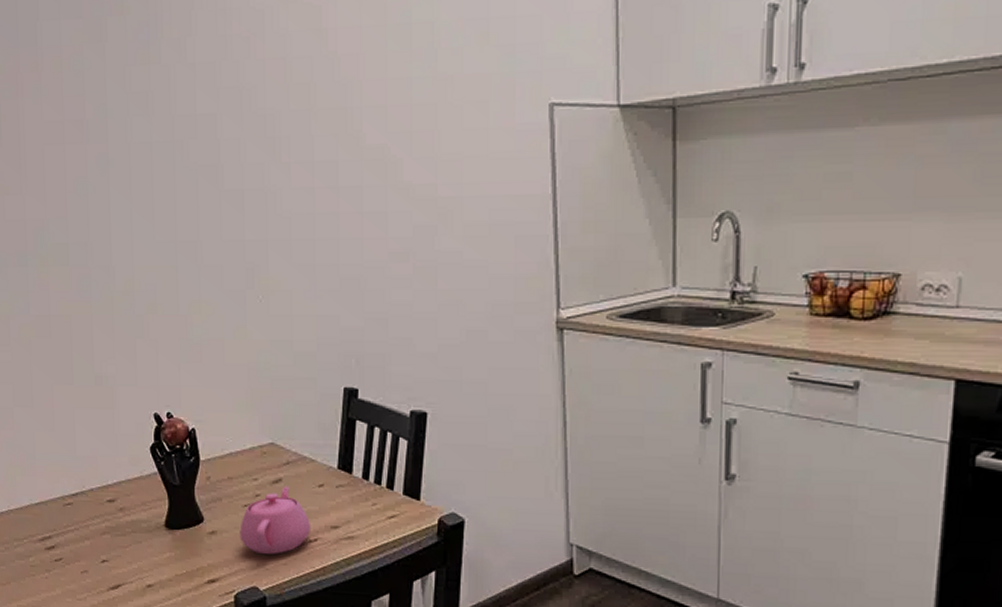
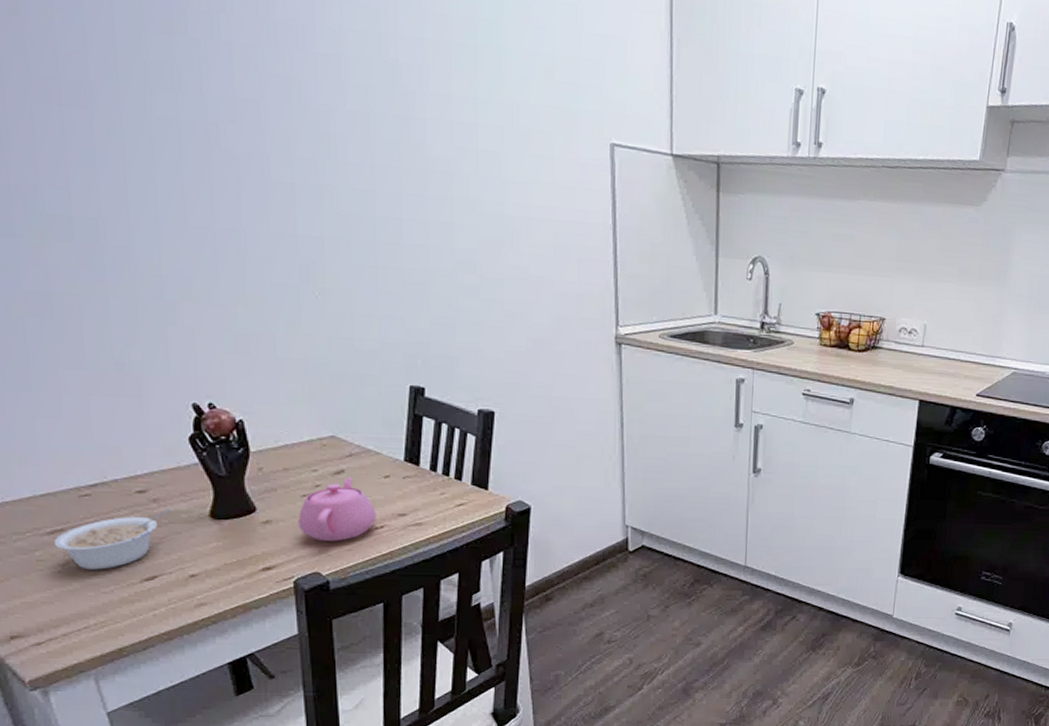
legume: none [43,517,134,577] -> present [53,508,171,570]

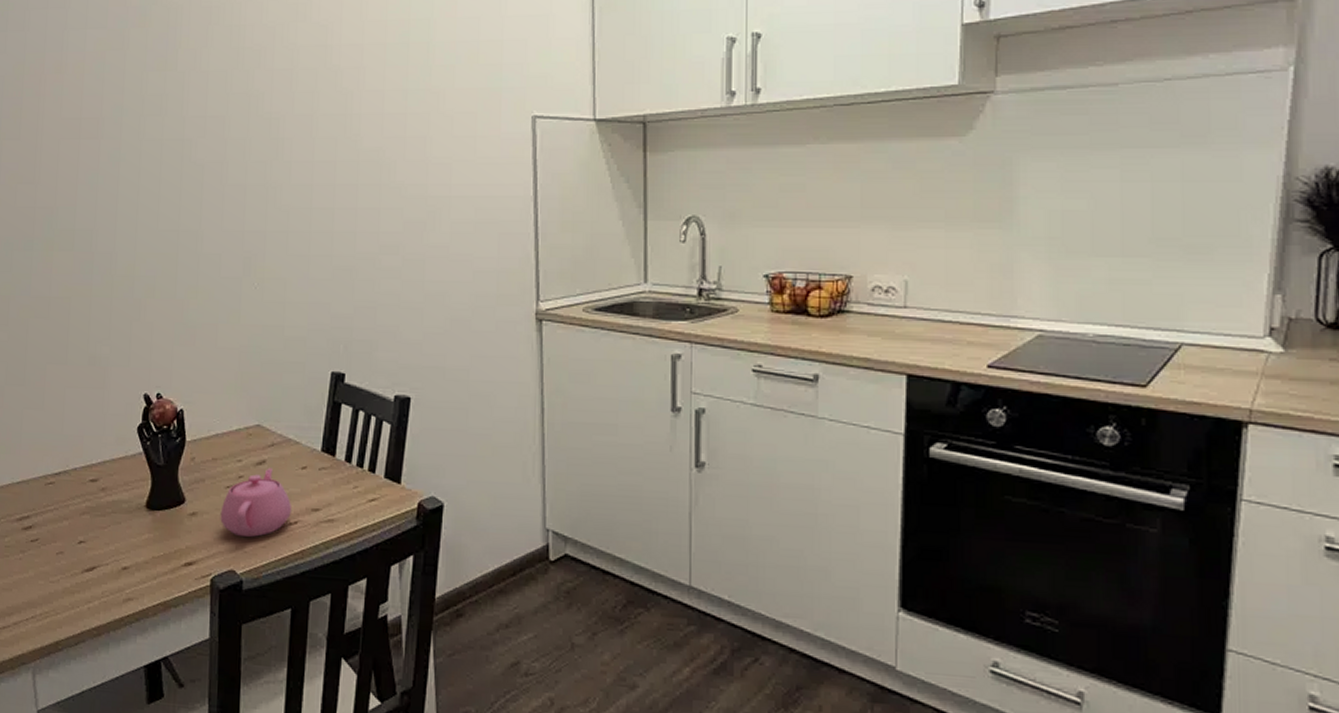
legume: present [53,508,171,570] -> none [20,497,115,558]

